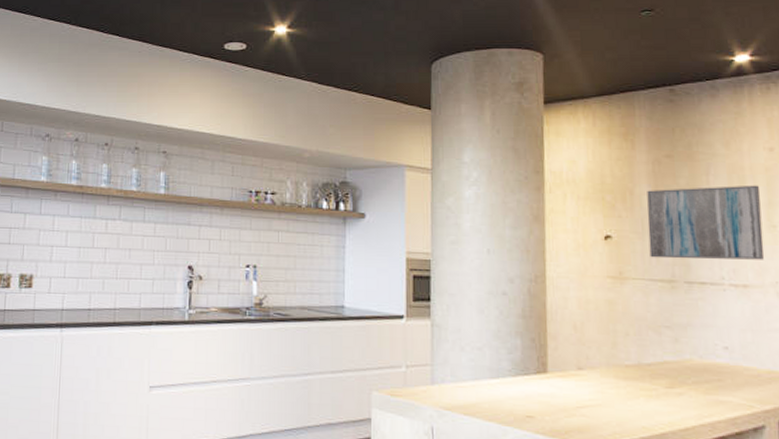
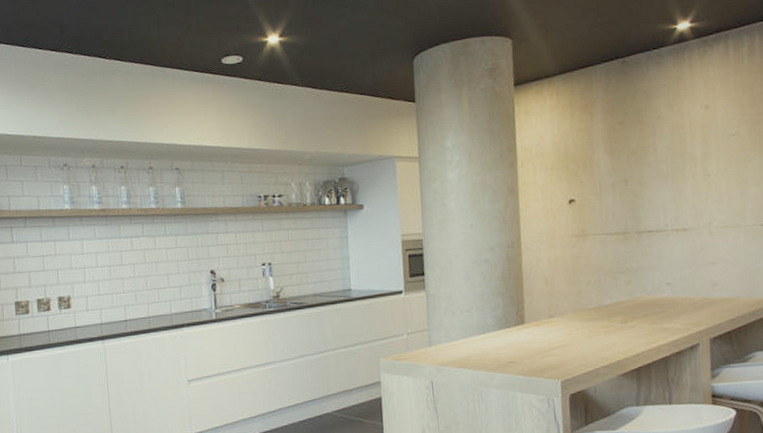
wall art: present [647,185,764,260] -> none [604,140,700,215]

